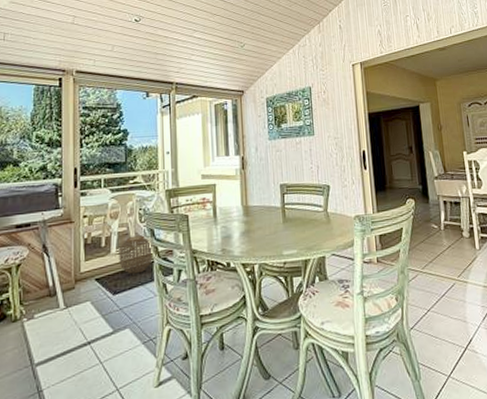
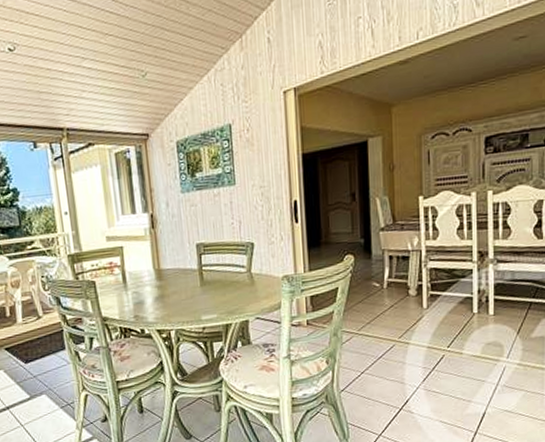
woven basket: present [119,235,154,274] -> none [25,303,62,343]

